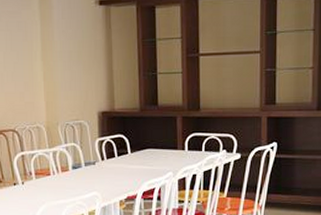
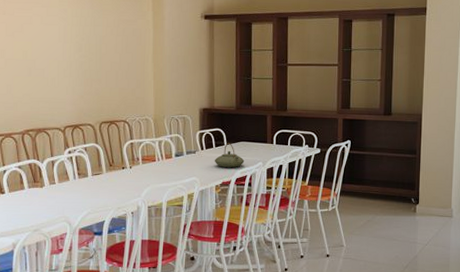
teapot: none [117,151,152,179] -> present [214,143,245,167]

